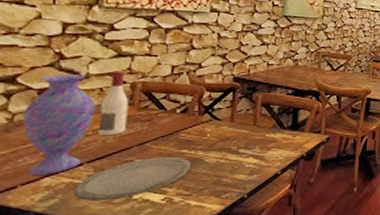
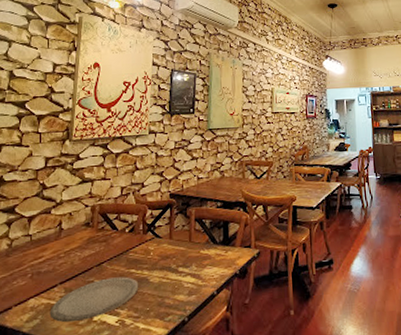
vase: present [22,74,96,175] -> none [17,201,67,296]
wine bottle: present [98,71,129,136] -> none [68,196,90,258]

